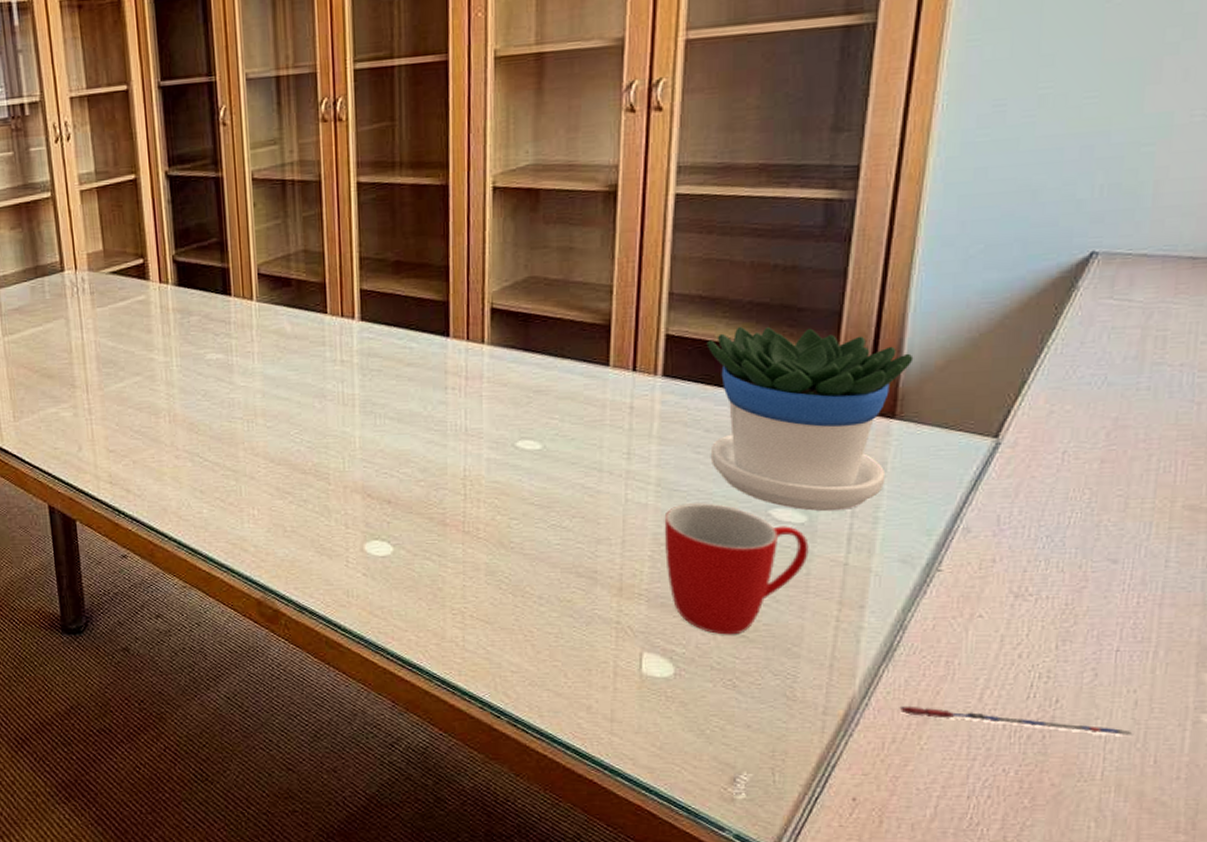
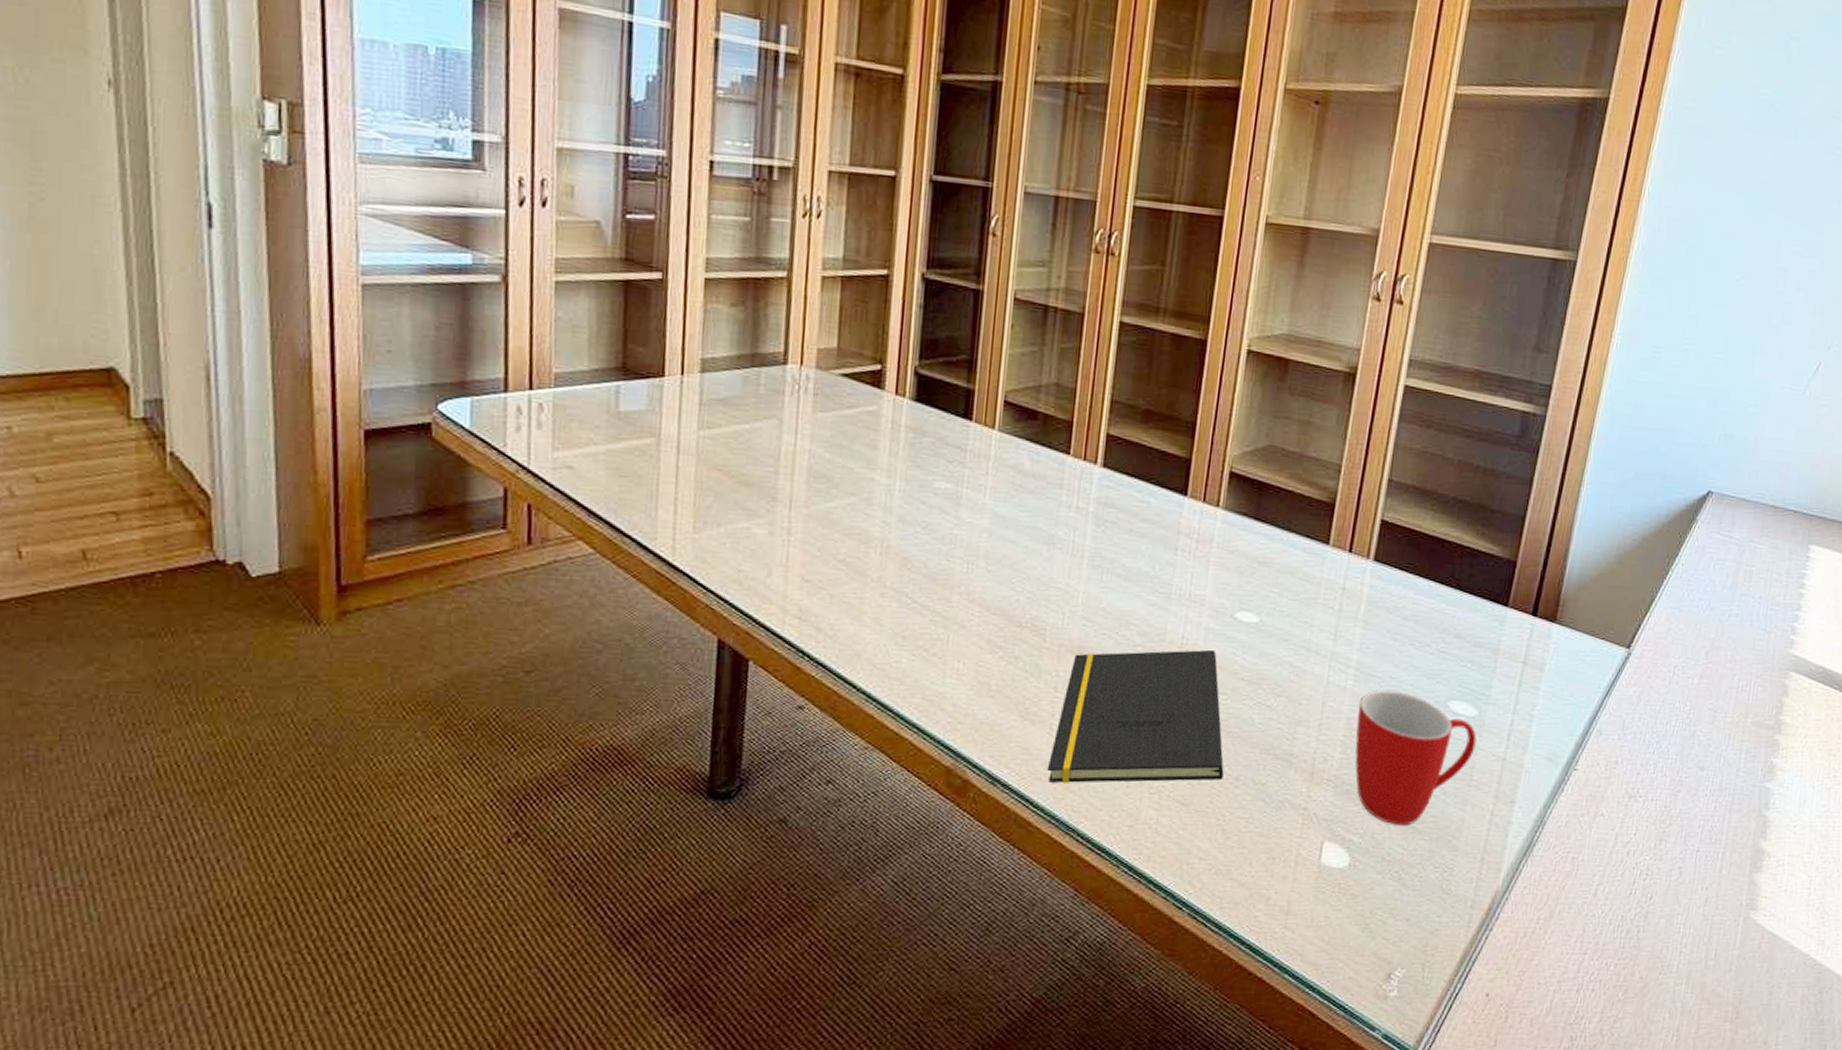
notepad: none [350,478,525,609] -> present [1048,649,1224,783]
flowerpot: present [706,326,914,512] -> none [1405,520,1575,707]
pen: present [899,706,1133,736] -> none [1532,900,1702,931]

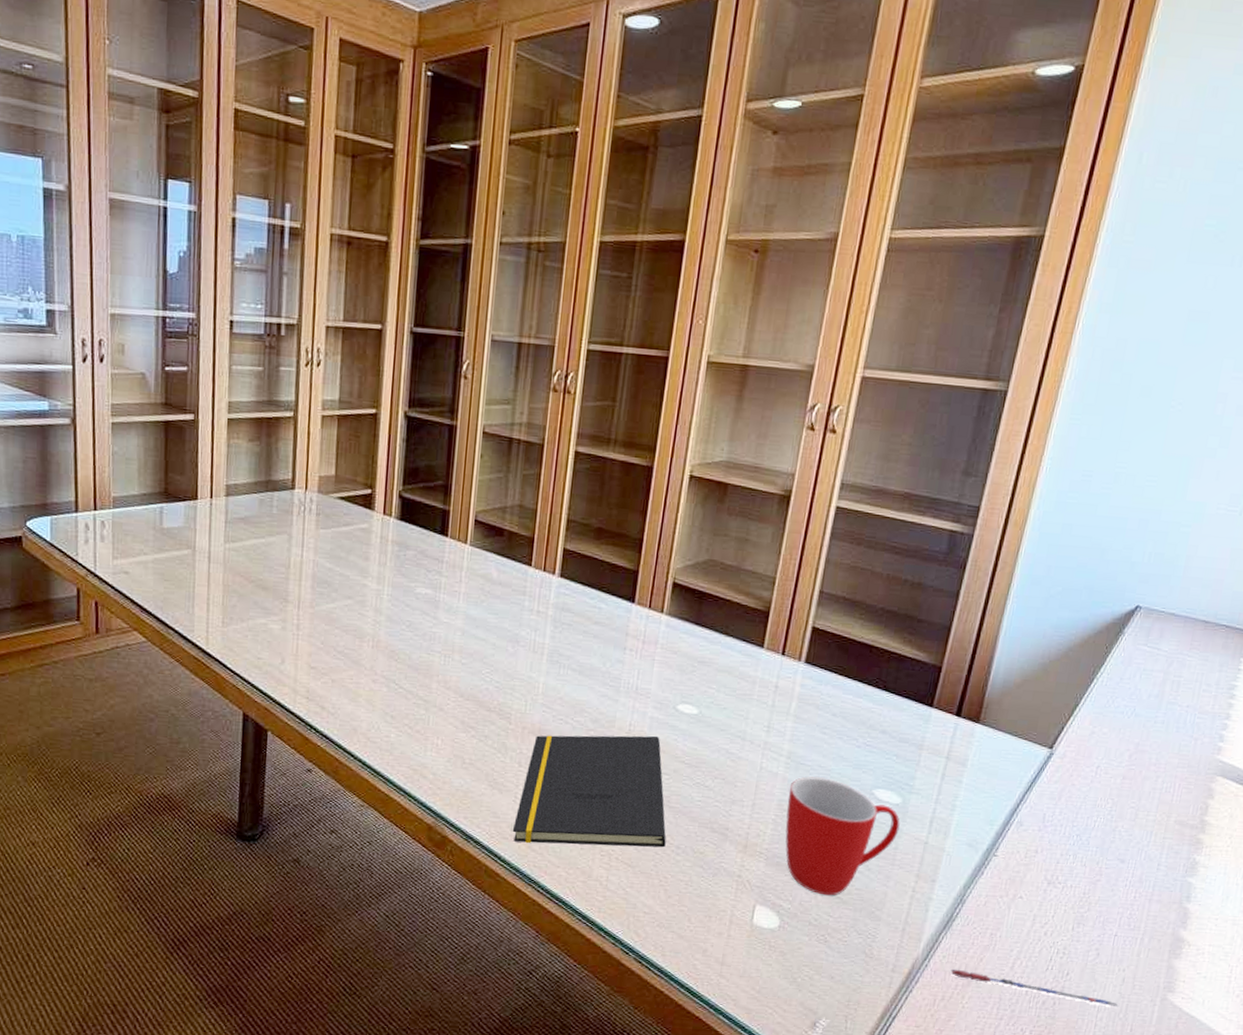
pen: none [1532,900,1702,931] -> present [950,969,1118,1008]

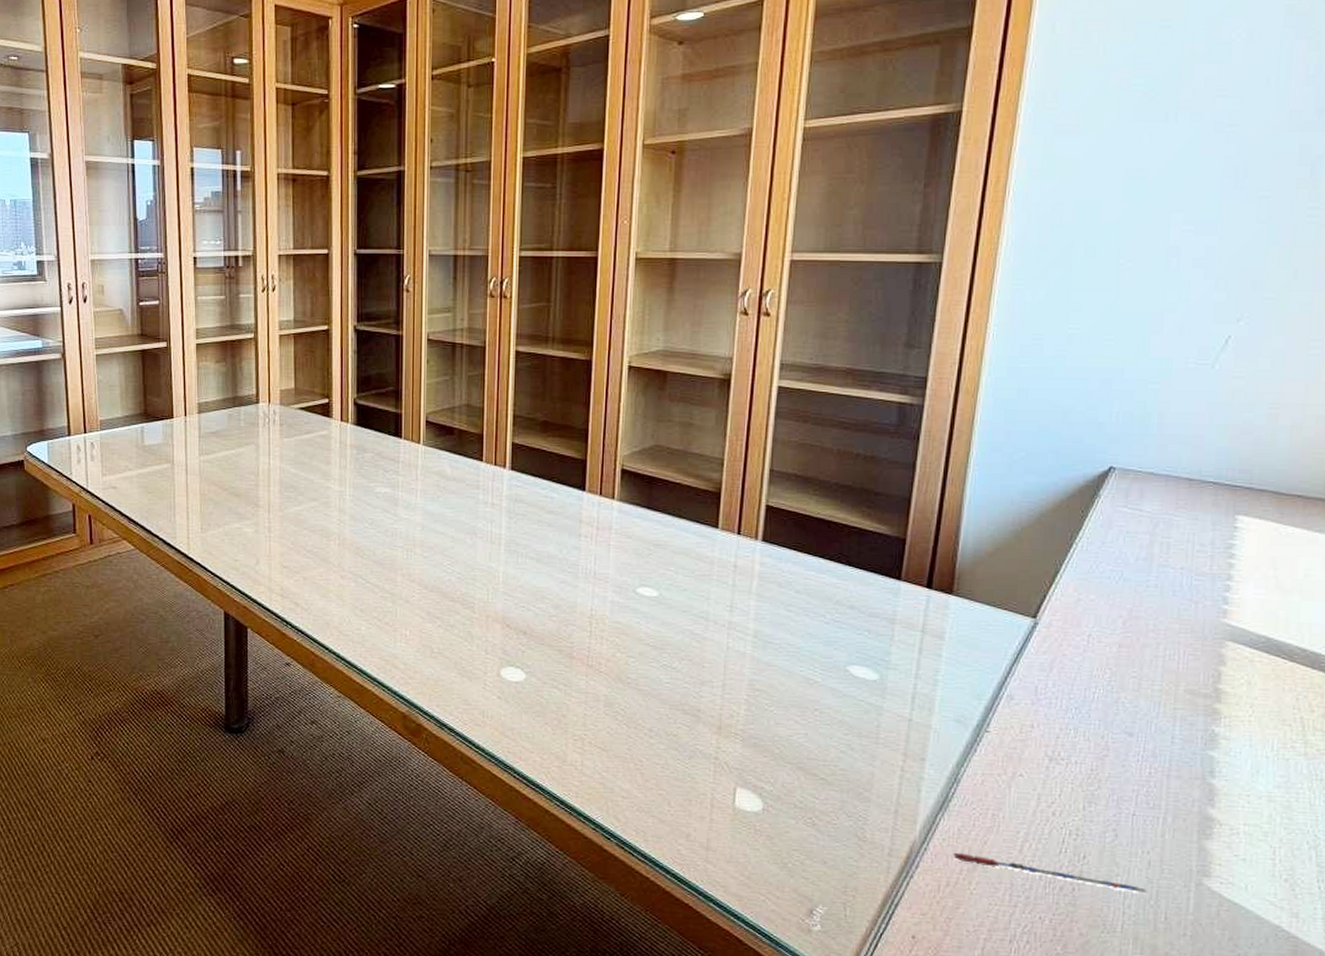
notepad: present [513,735,667,848] -> none [485,619,638,731]
mug: present [785,776,900,896] -> none [758,655,880,777]

